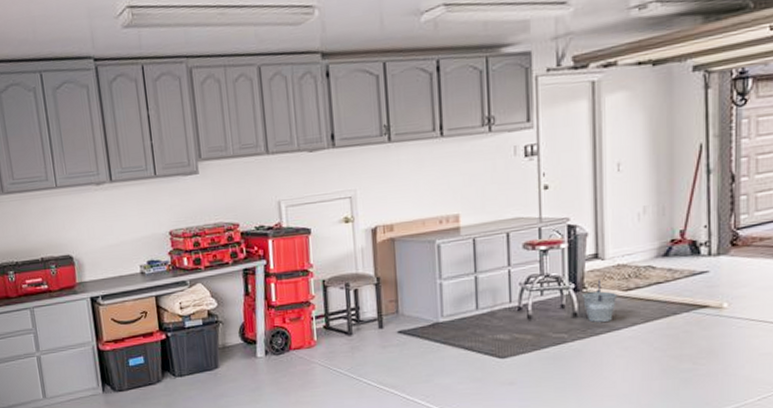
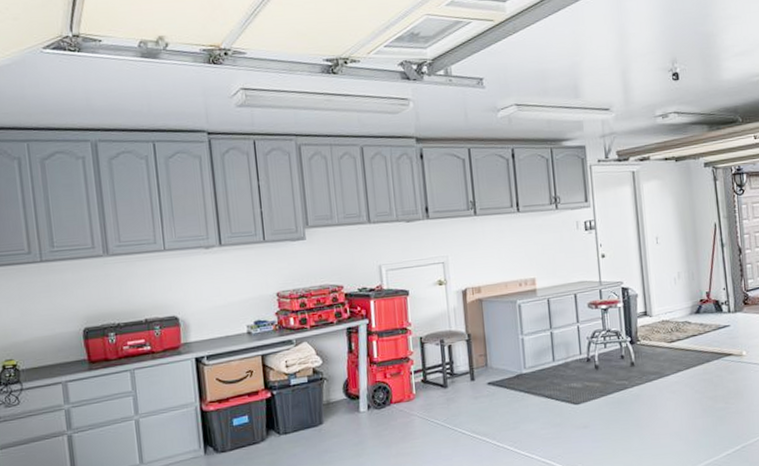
bucket: present [581,278,618,322] -> none [636,332,665,370]

